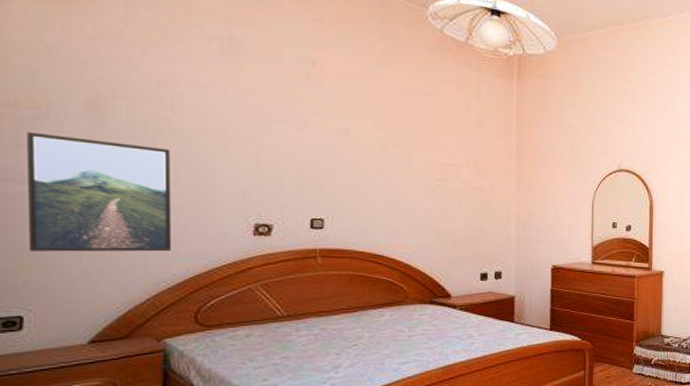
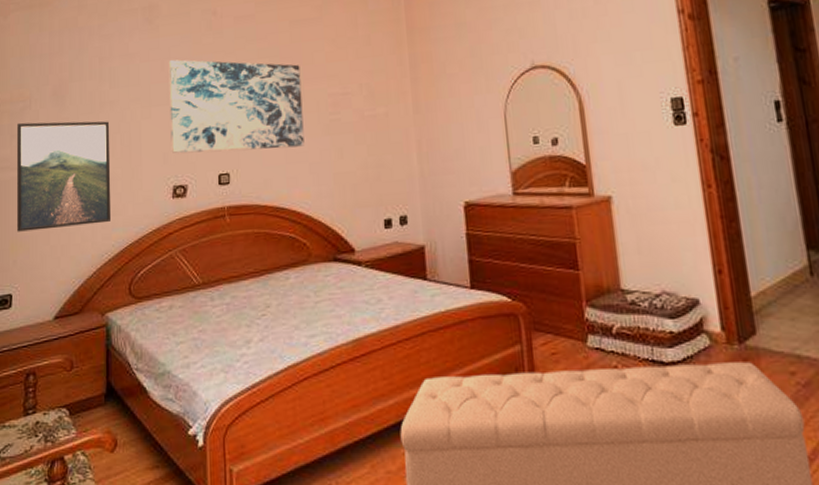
wall art: none [253,100,408,204] -> present [168,59,305,154]

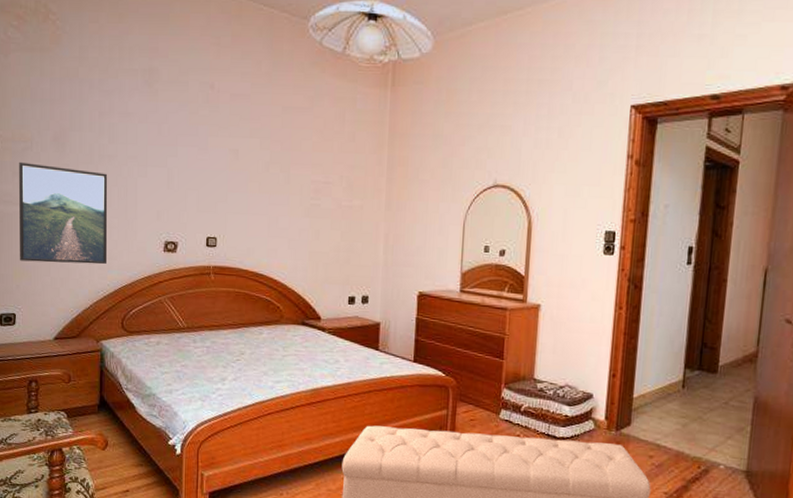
wall art: present [168,59,305,154] -> none [164,126,288,224]

